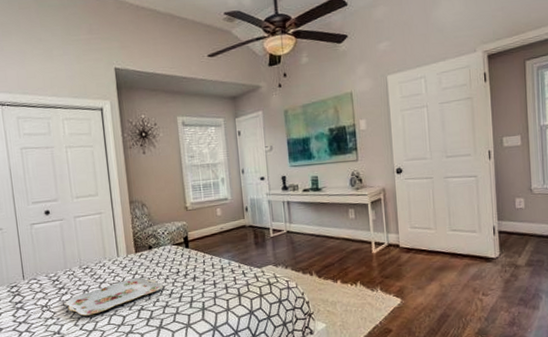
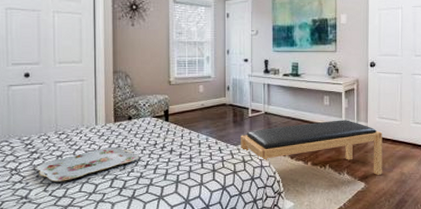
bench: none [264,232,420,290] -> present [241,120,383,176]

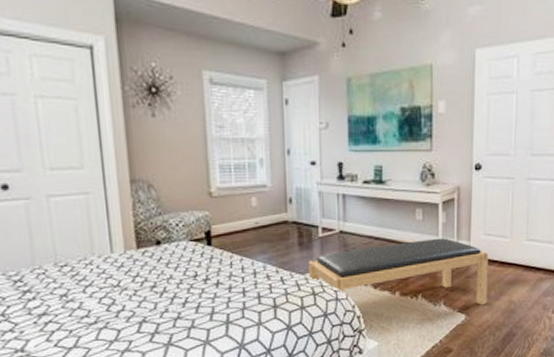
serving tray: present [36,147,139,182] -> none [32,281,174,329]

